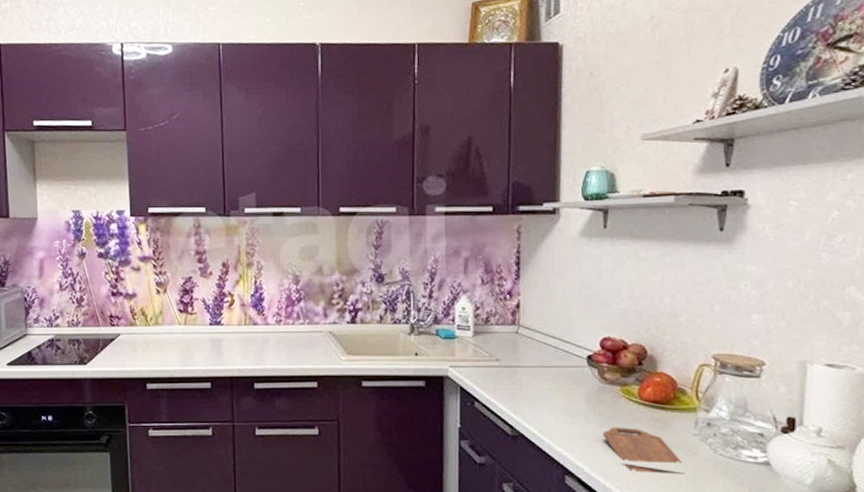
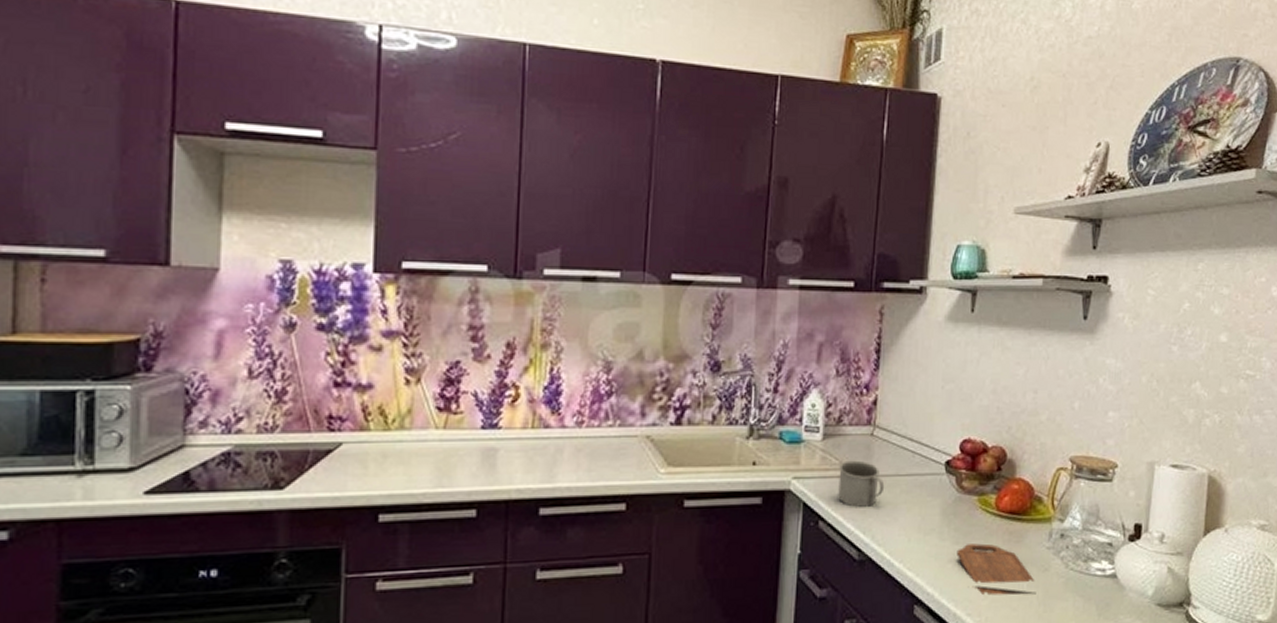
mug: none [489,353,532,392] -> present [838,460,885,507]

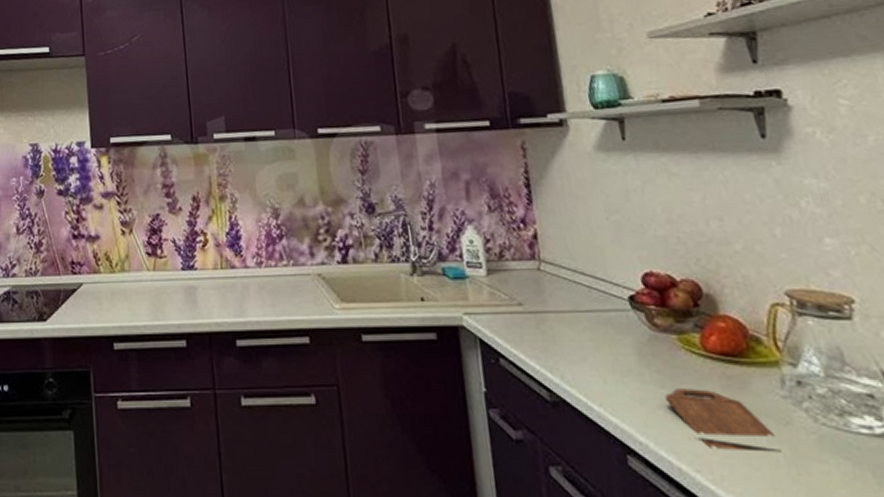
mug: present [838,460,885,507] -> none [510,296,565,344]

